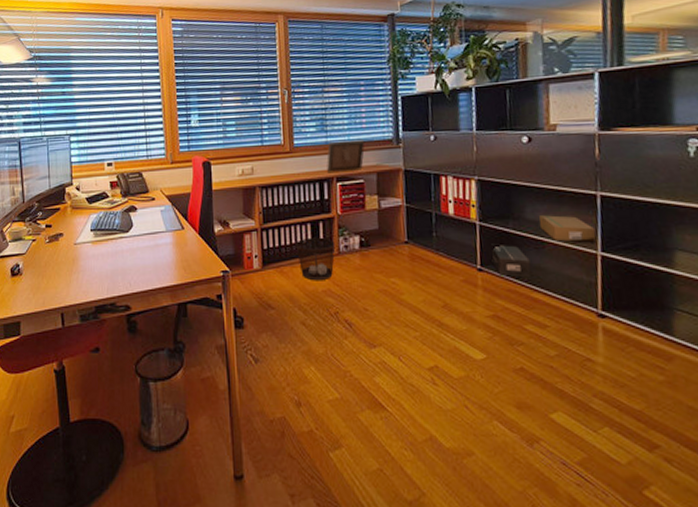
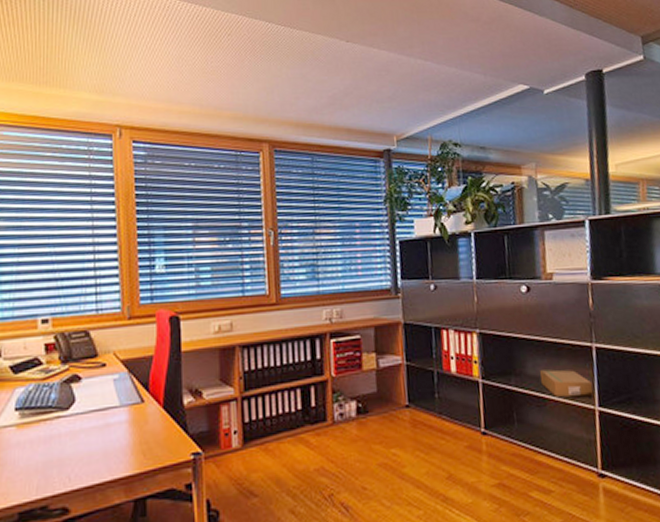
waste bin: present [295,237,335,281] -> none [282,404,329,459]
picture frame: present [327,140,365,173] -> none [319,289,362,329]
box: present [489,245,532,278] -> none [493,404,535,440]

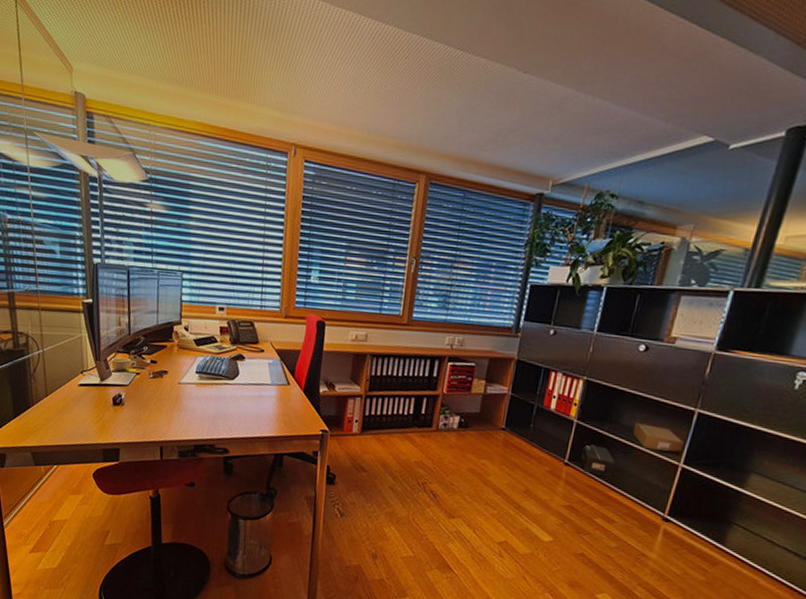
box: none [493,404,535,440] -> present [578,444,615,478]

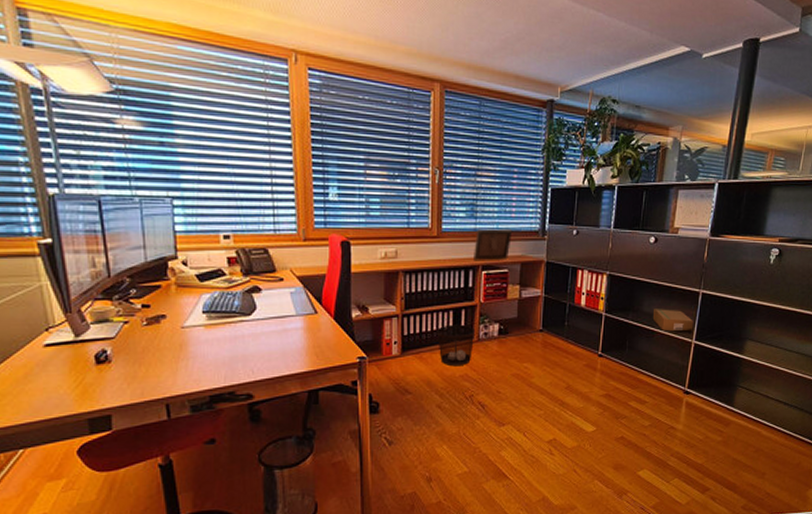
waste bin: none [396,410,434,453] -> present [436,324,474,367]
picture frame: none [441,320,485,354] -> present [474,229,513,261]
box: present [578,444,615,478] -> none [609,334,641,363]

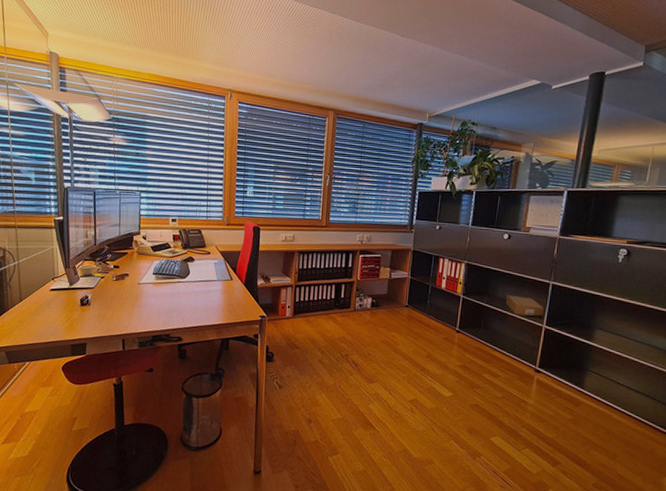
waste bin: present [436,324,474,367] -> none [321,296,351,330]
picture frame: present [474,229,513,261] -> none [353,221,386,247]

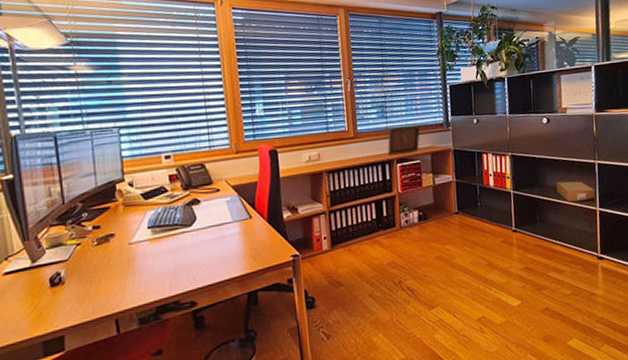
picture frame: none [353,221,386,247] -> present [387,124,421,156]

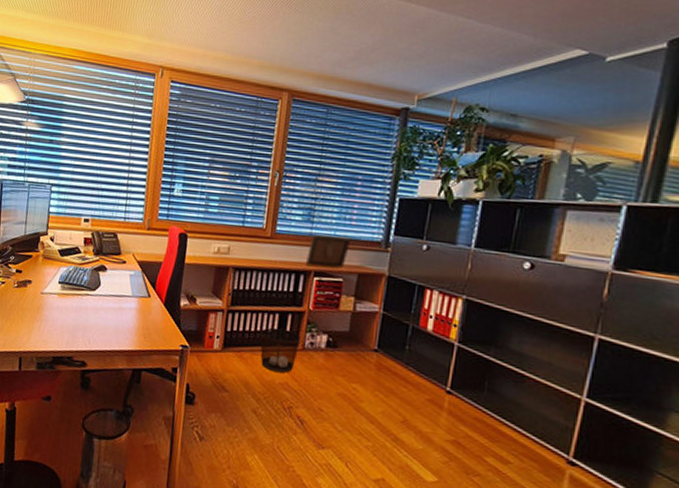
waste bin: none [361,214,397,256] -> present [260,327,300,374]
box: present [556,181,596,202] -> none [523,348,586,387]

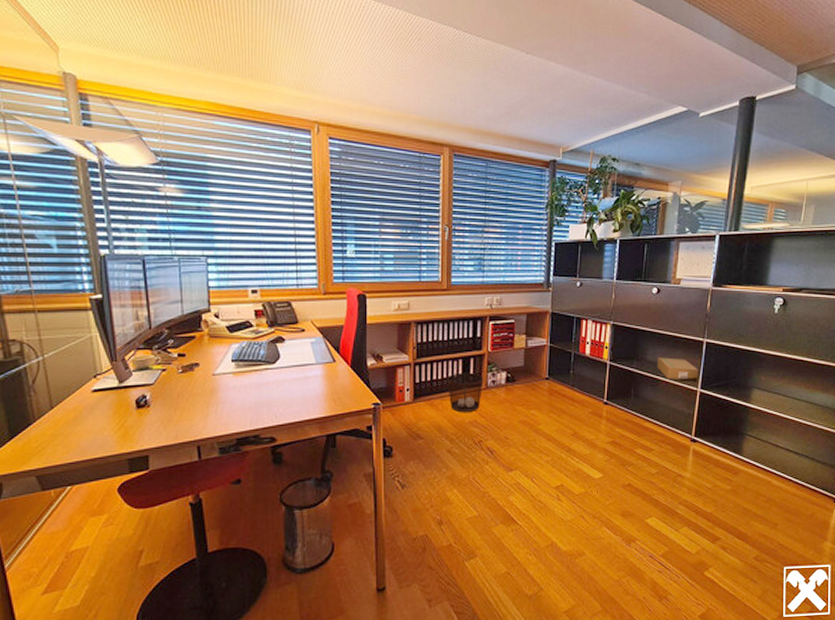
picture frame: present [306,234,352,269] -> none [481,282,519,312]
box: none [523,348,586,387] -> present [657,357,699,382]

